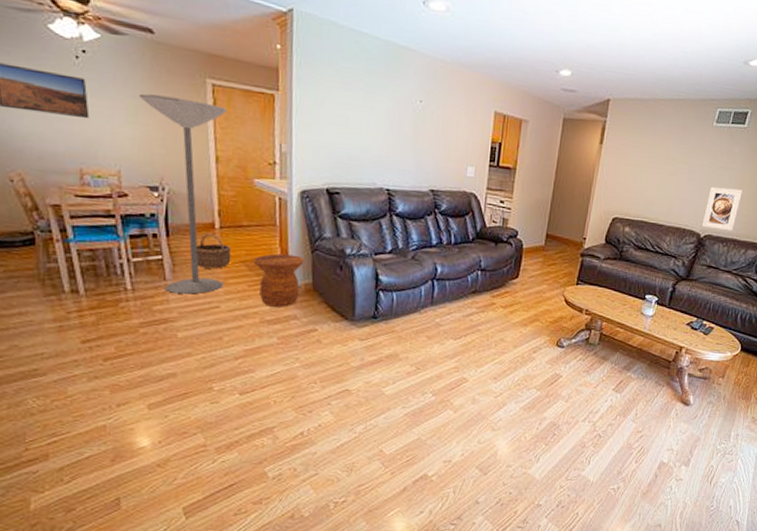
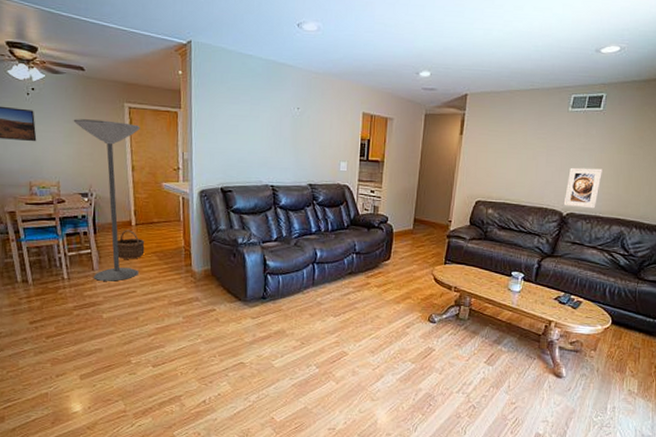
side table: present [253,253,304,307] -> none [163,245,204,291]

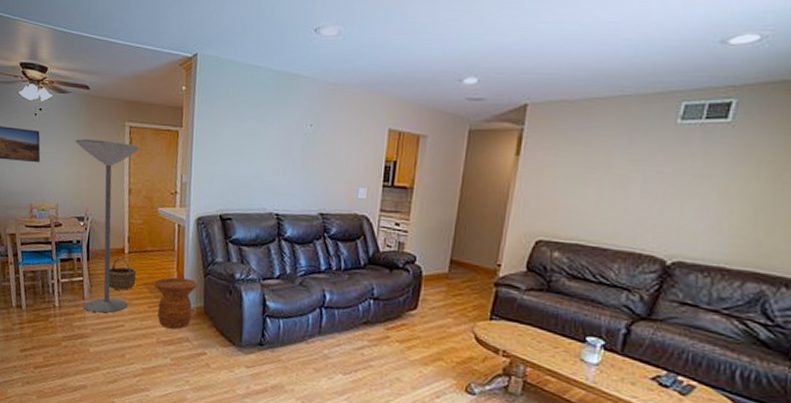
side table: none [163,245,204,291] -> present [154,277,198,329]
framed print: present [563,167,602,209] -> none [667,199,730,257]

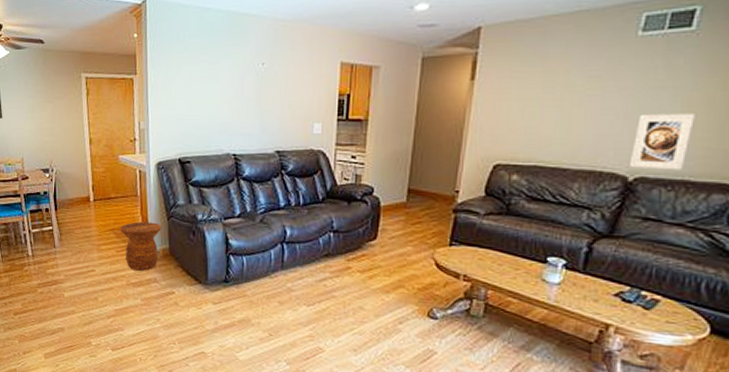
floor lamp: present [75,139,140,313] -> none [34,93,97,260]
wicker basket: present [108,257,137,290] -> none [76,206,103,237]
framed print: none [667,199,730,257] -> present [629,113,695,171]

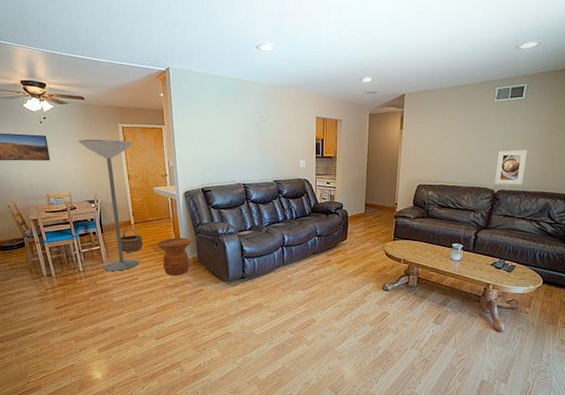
floor lamp: none [34,93,97,260] -> present [78,139,139,271]
wicker basket: none [76,206,103,237] -> present [120,228,143,252]

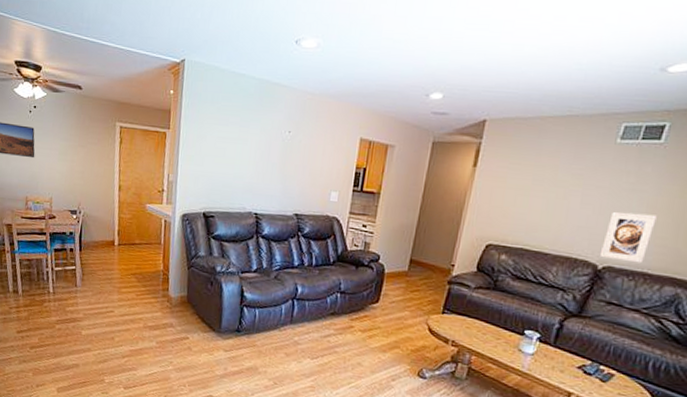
floor lamp: present [78,139,139,271] -> none [68,137,129,300]
wicker basket: present [120,228,143,252] -> none [99,249,126,280]
side table: present [158,238,191,276] -> none [141,268,182,316]

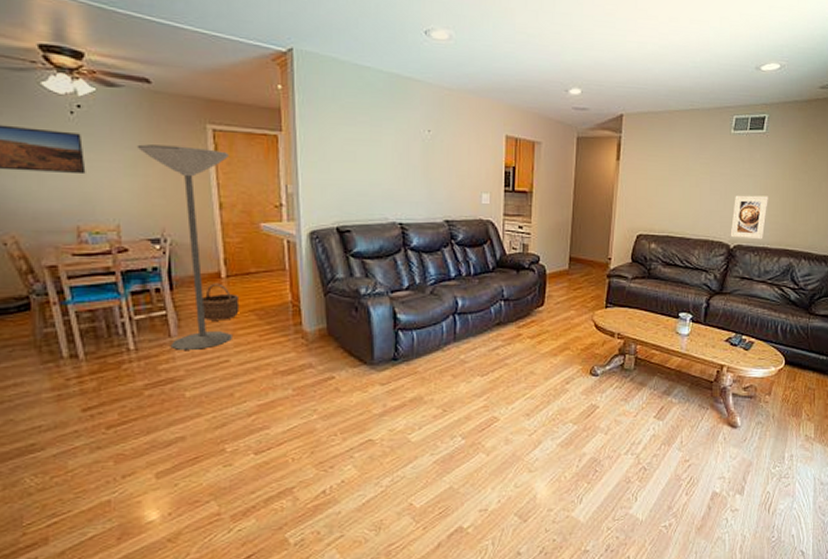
floor lamp: none [68,137,129,300] -> present [137,144,232,350]
wicker basket: none [99,249,126,280] -> present [201,283,240,320]

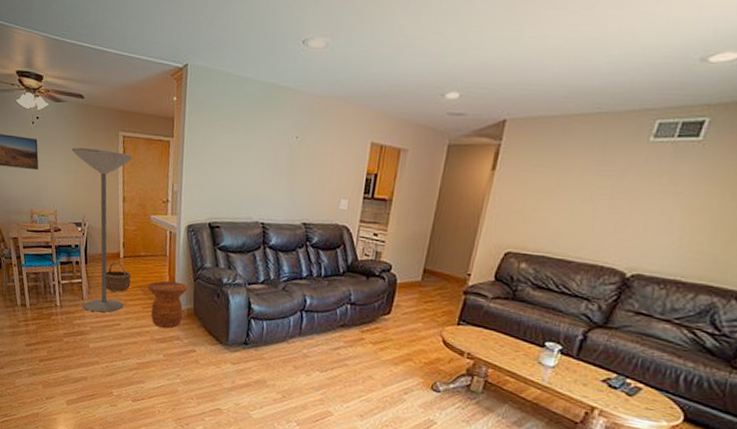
side table: none [263,299,317,356] -> present [147,280,188,329]
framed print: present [730,195,768,240] -> none [628,215,693,271]

